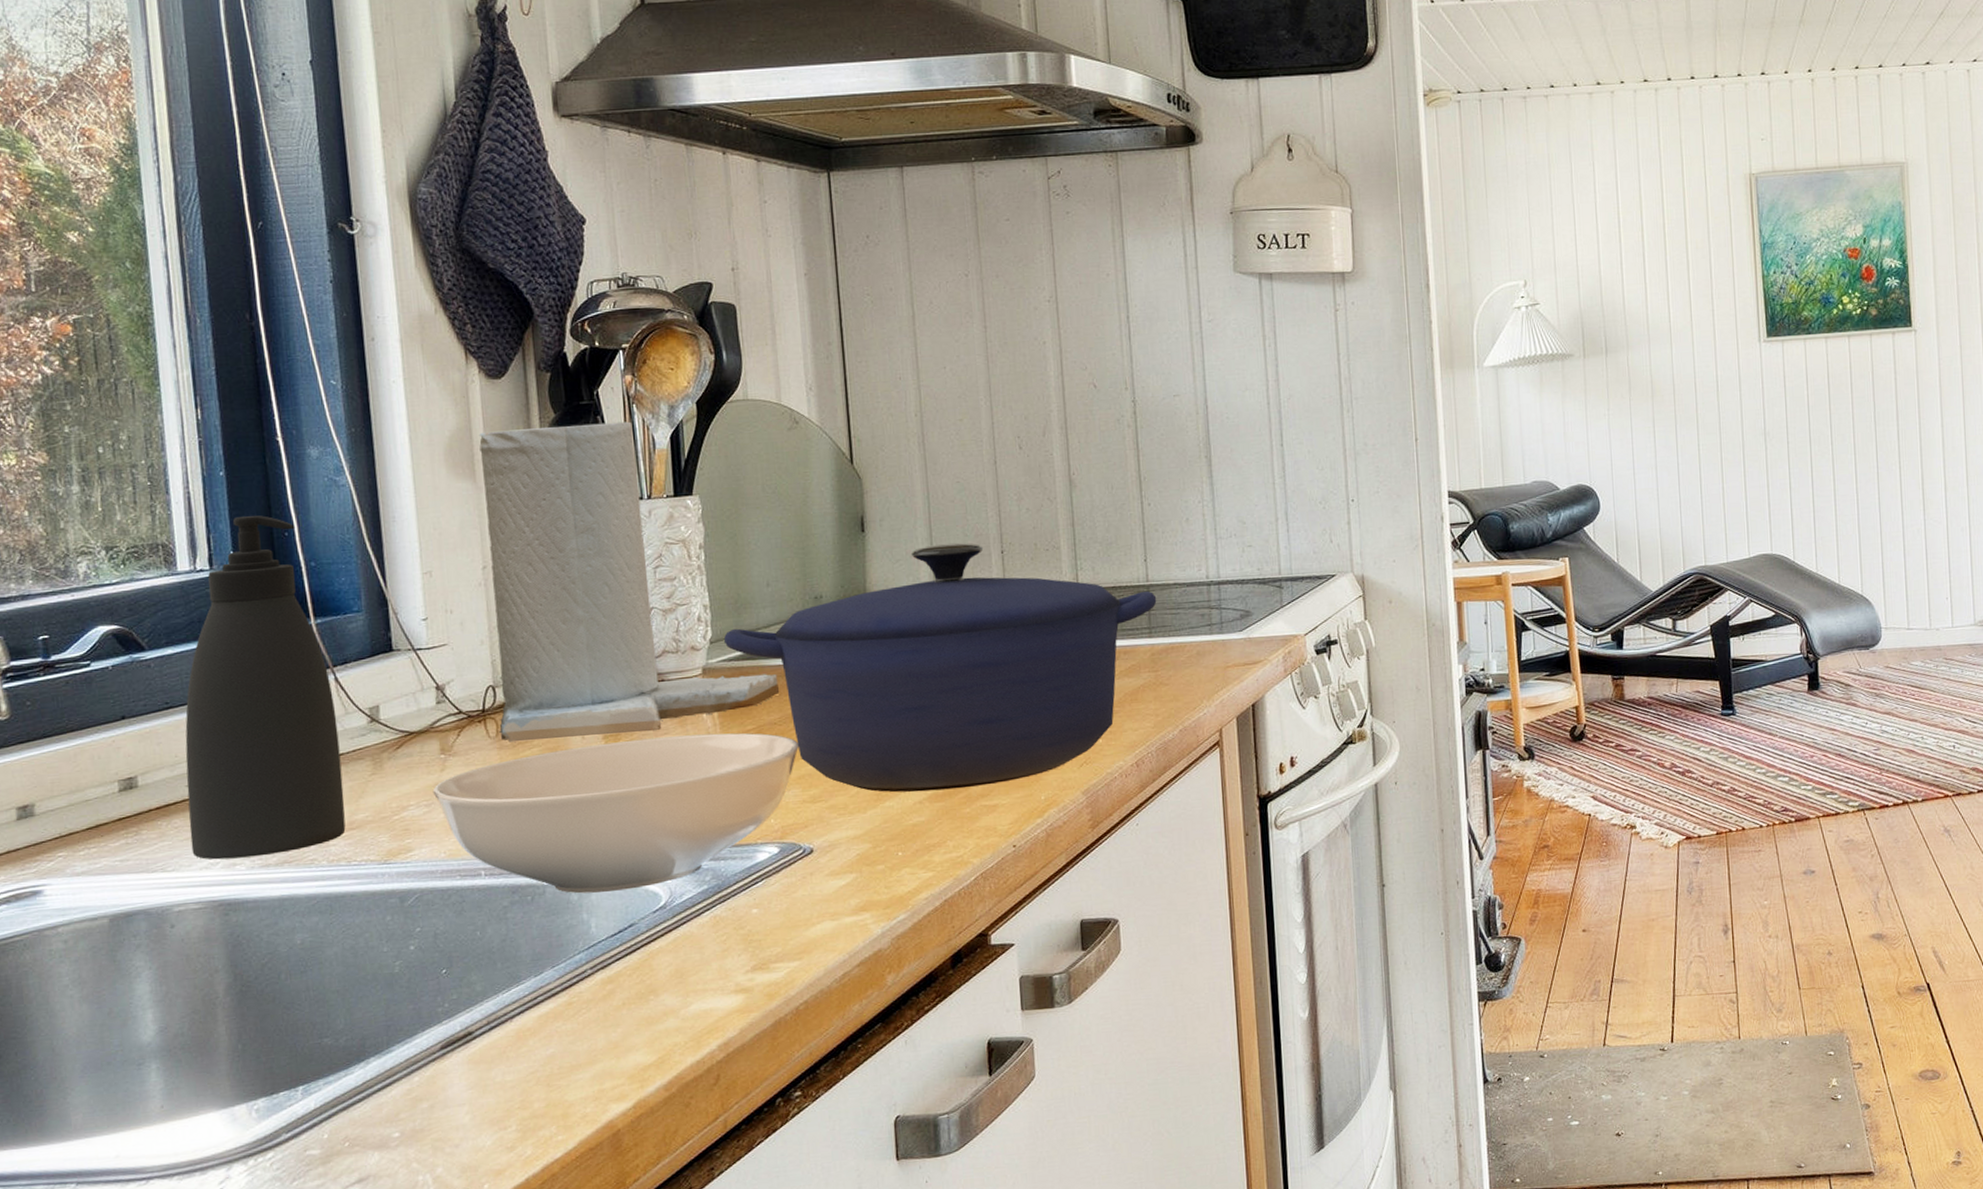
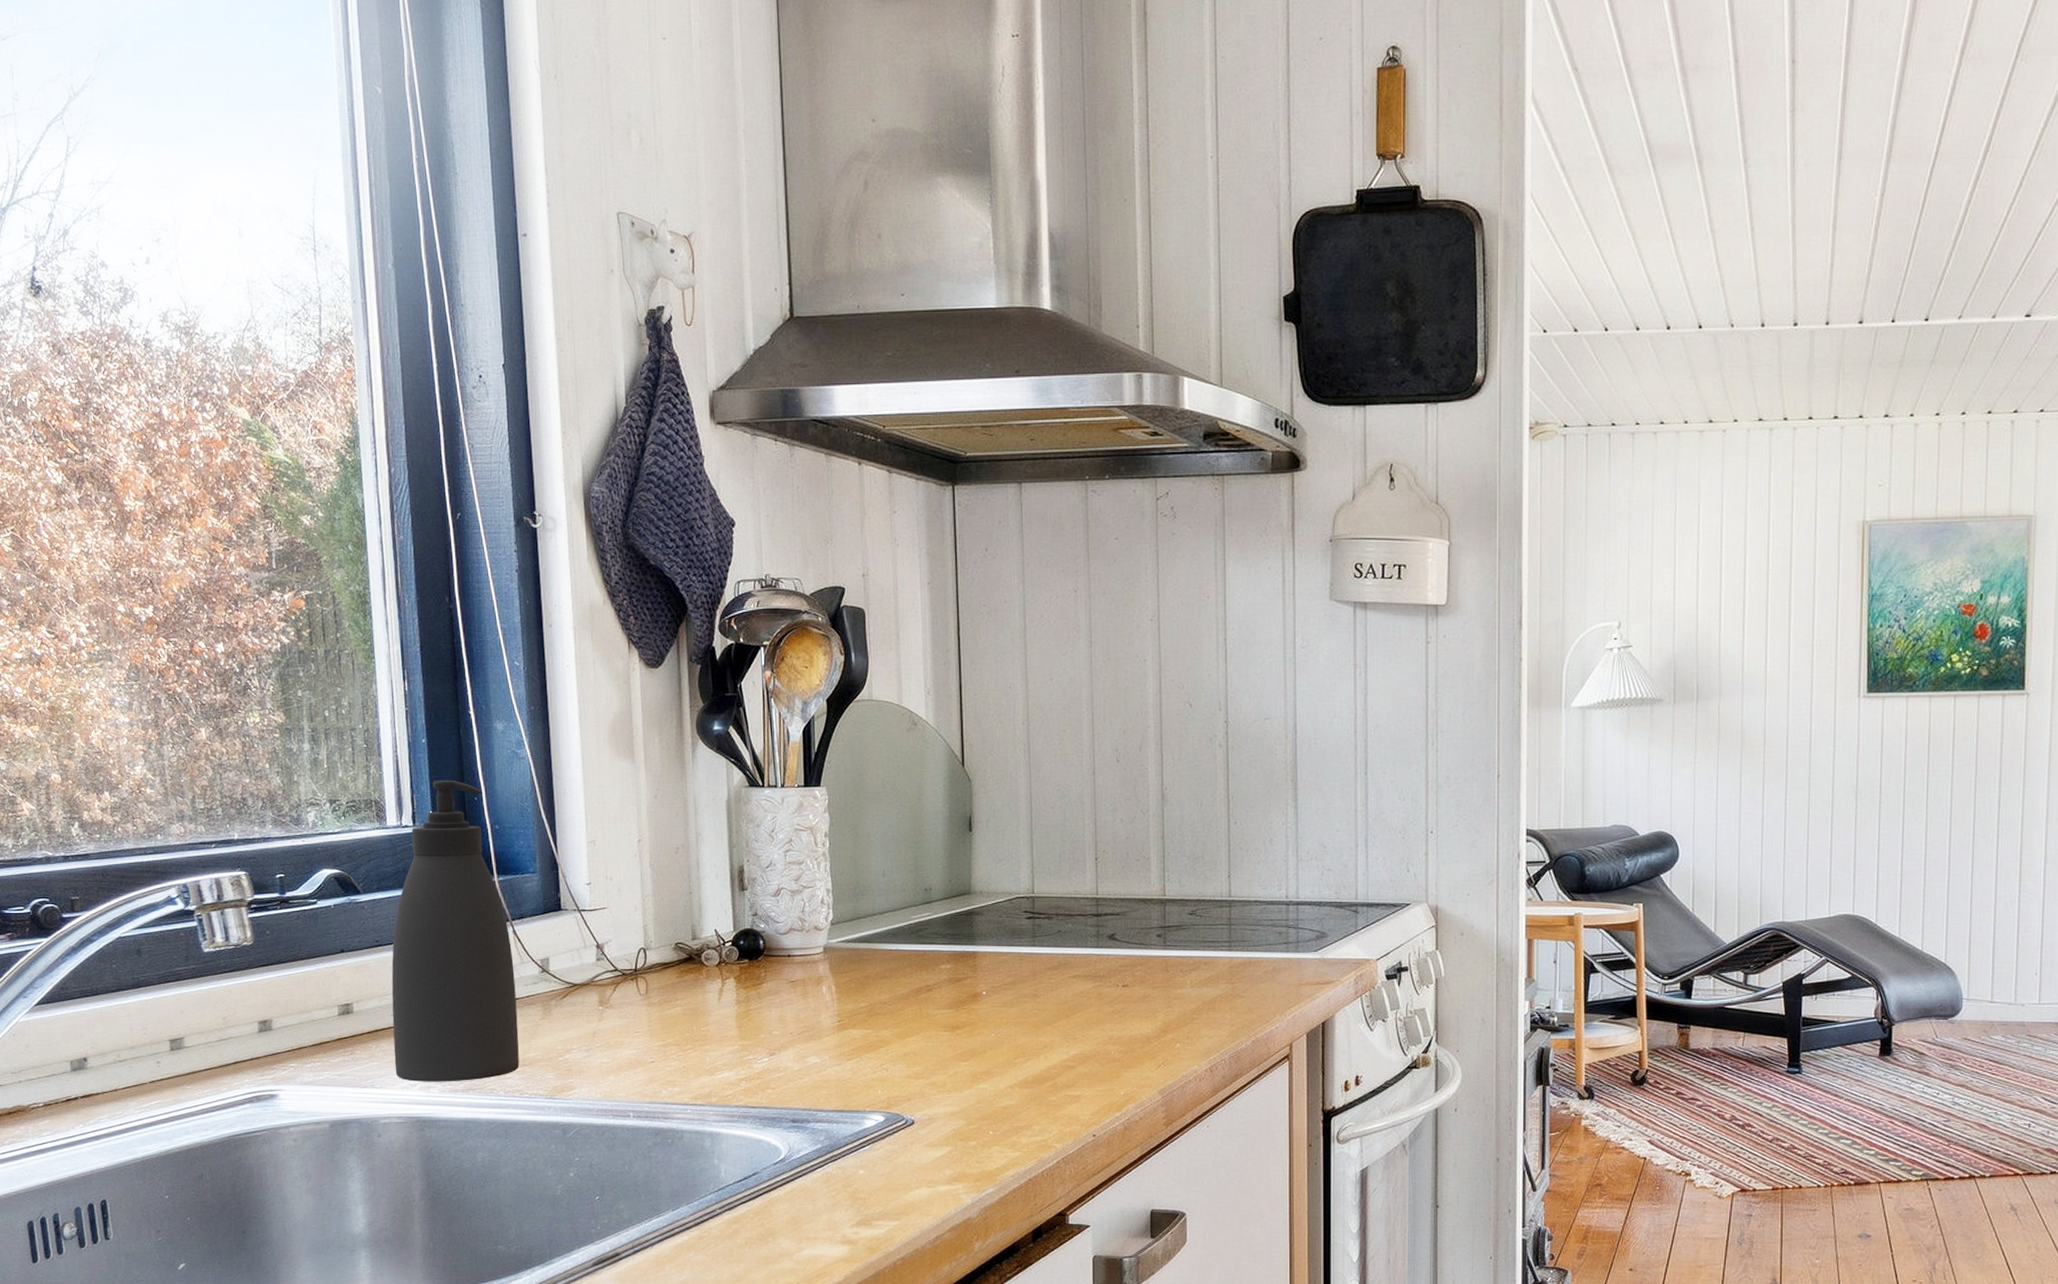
bowl: present [432,732,800,894] -> none [591,1007,906,1142]
paper towel: present [478,421,780,743] -> none [638,714,891,1001]
cooking pot: present [724,542,1157,793] -> none [844,847,1238,1078]

